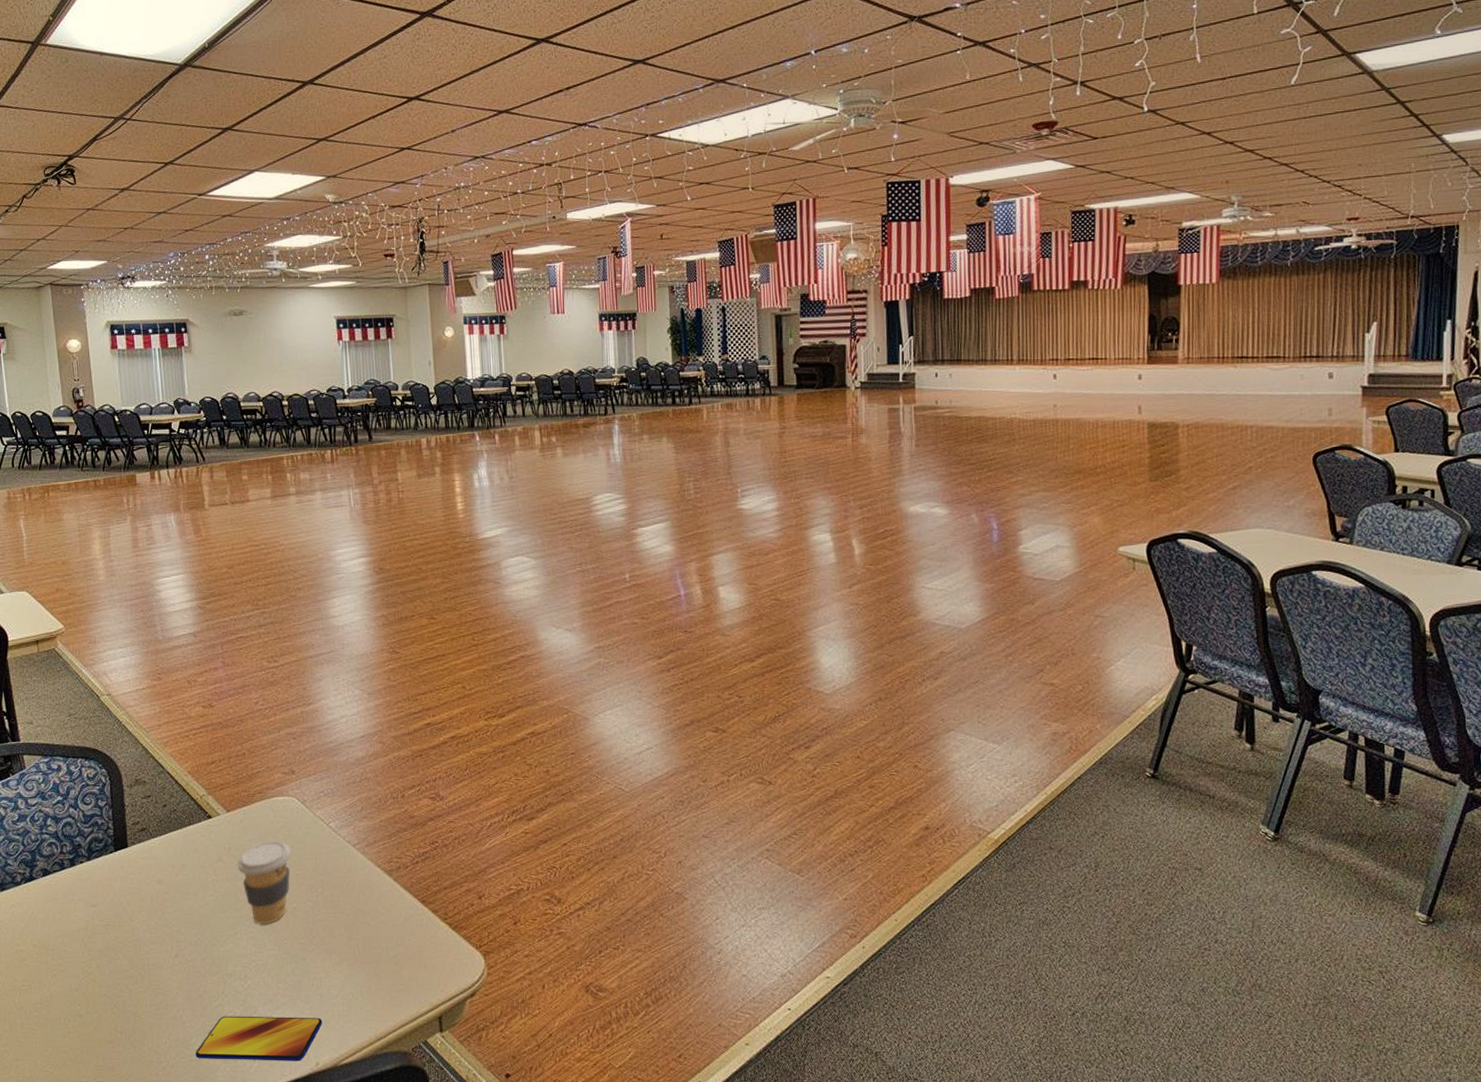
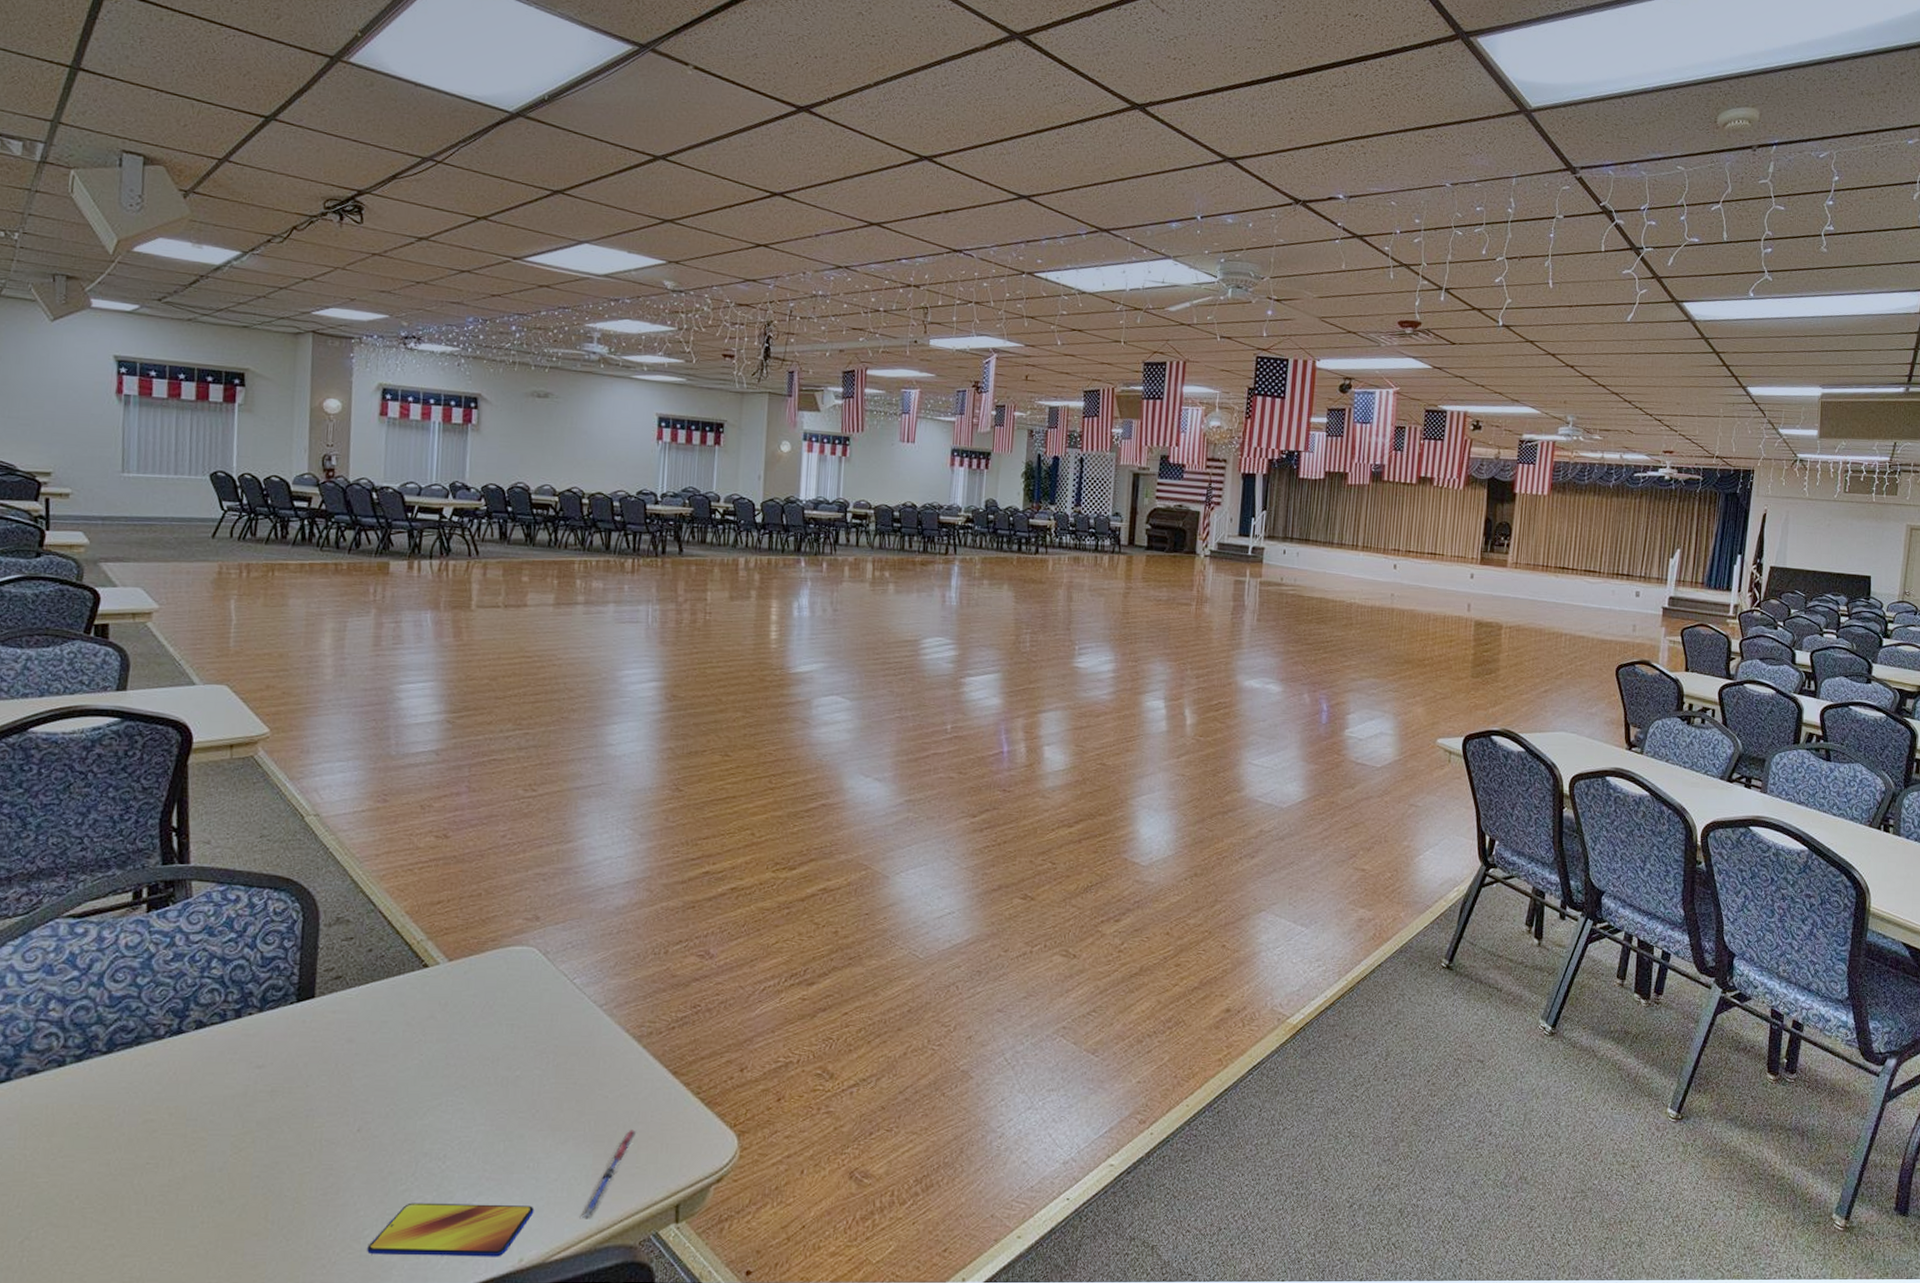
coffee cup: present [237,840,291,924] -> none [452,996,522,1094]
pen: none [360,952,398,1028] -> present [579,1130,637,1218]

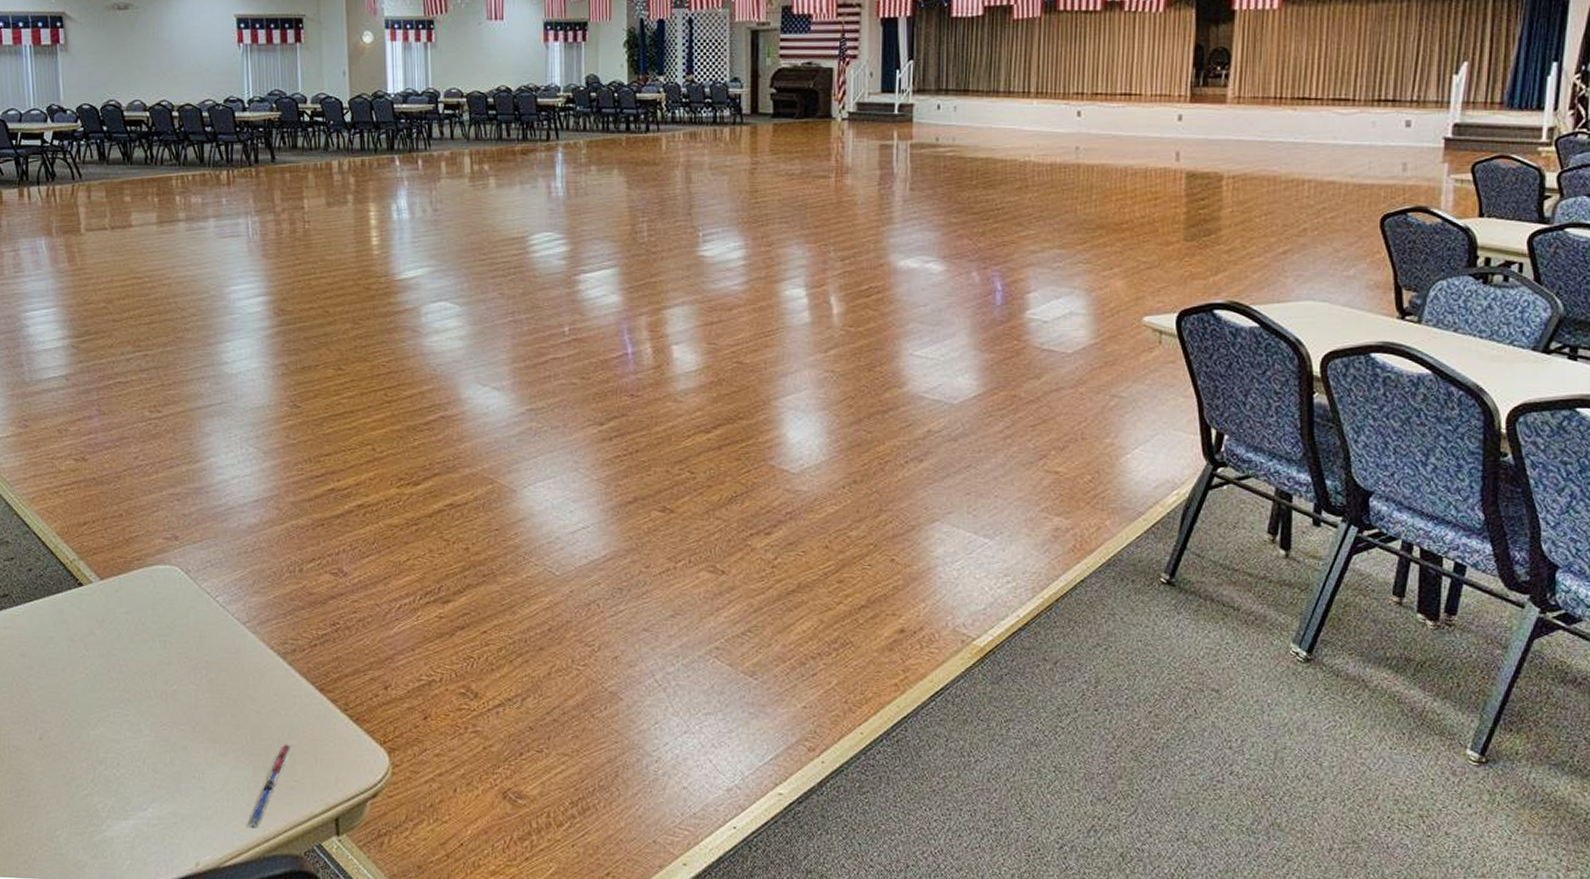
smartphone: present [367,1202,535,1257] -> none [61,806,204,861]

